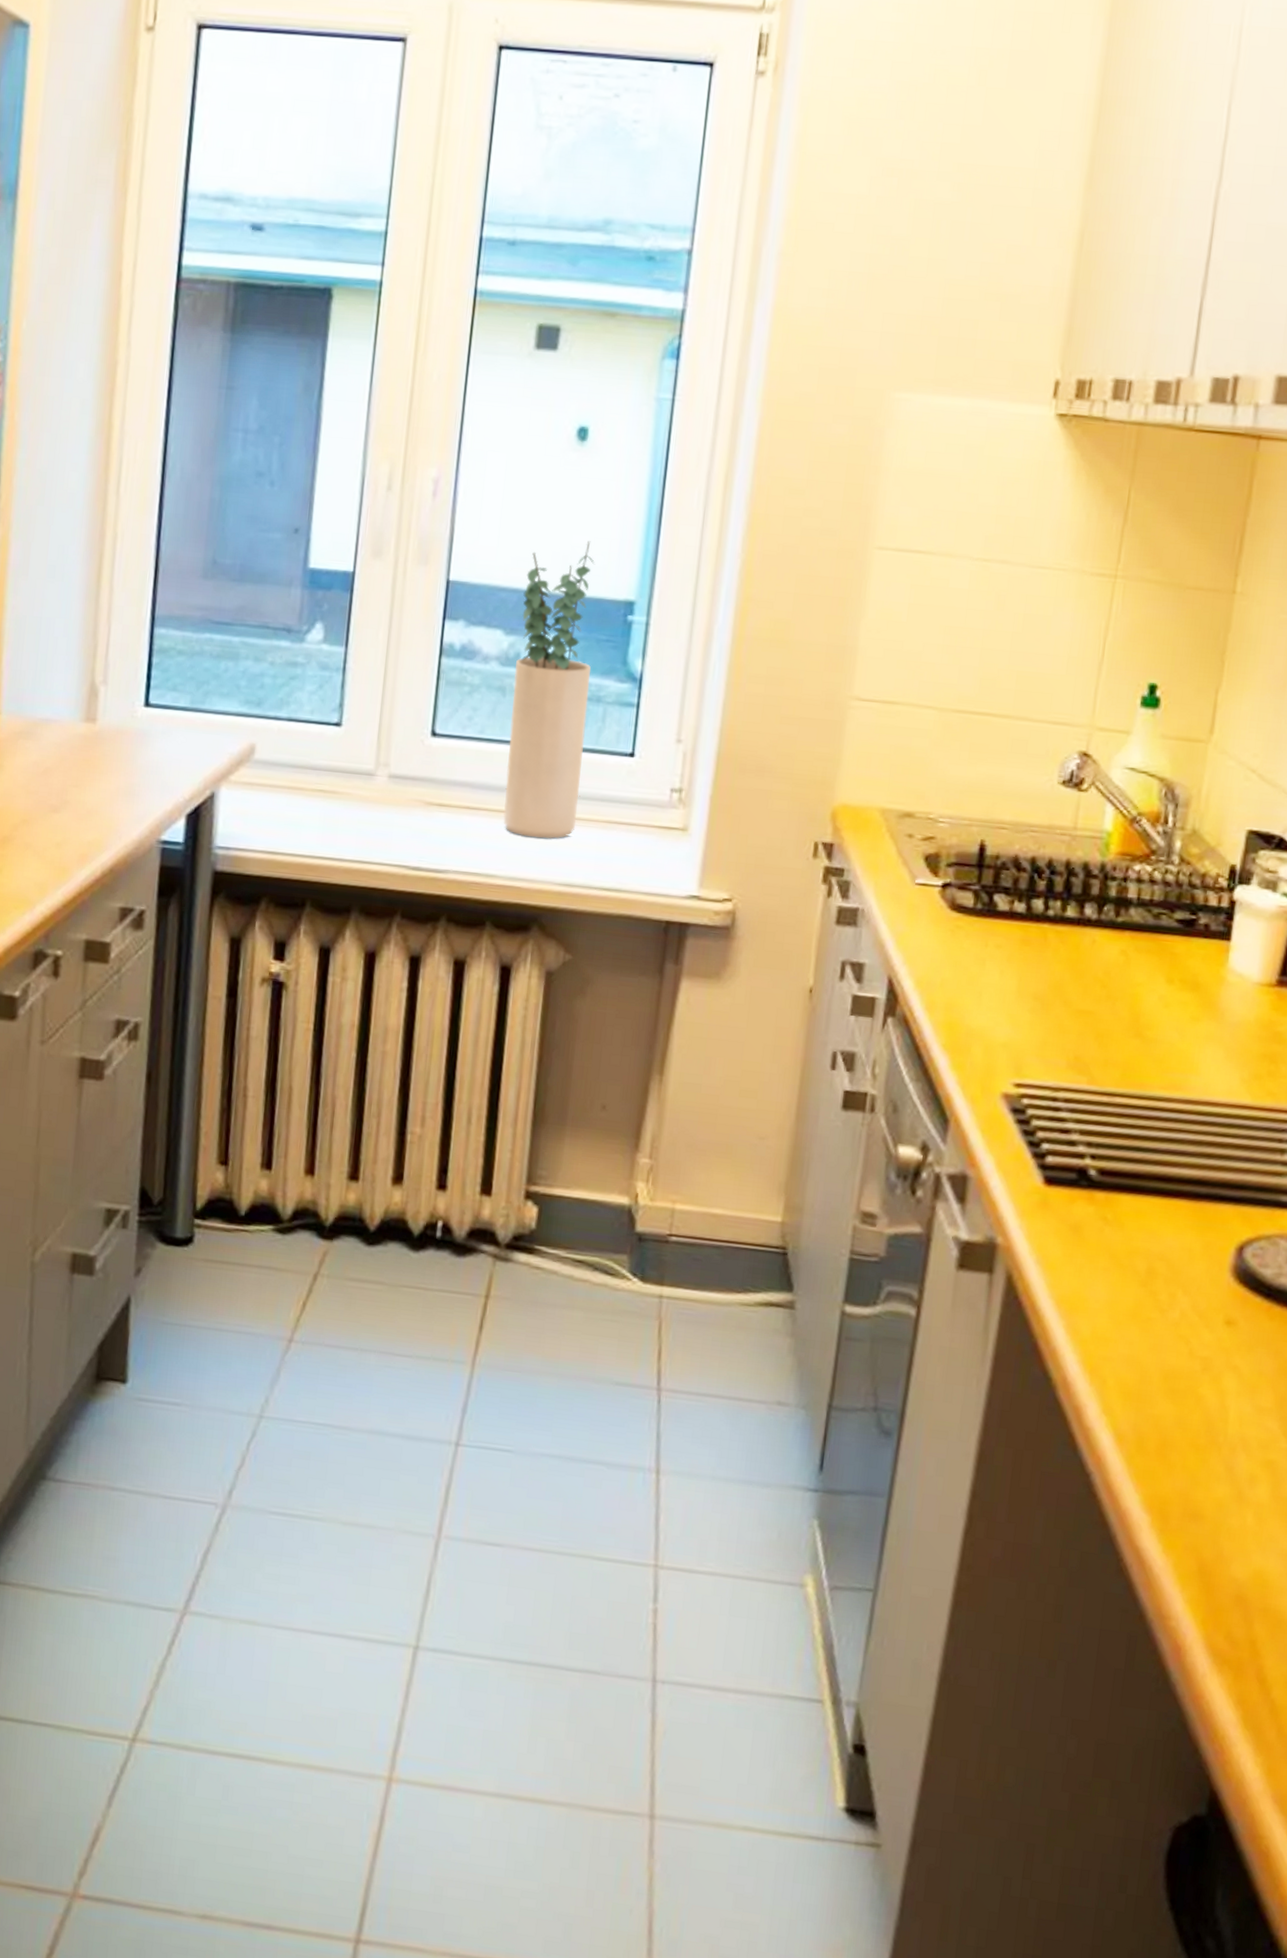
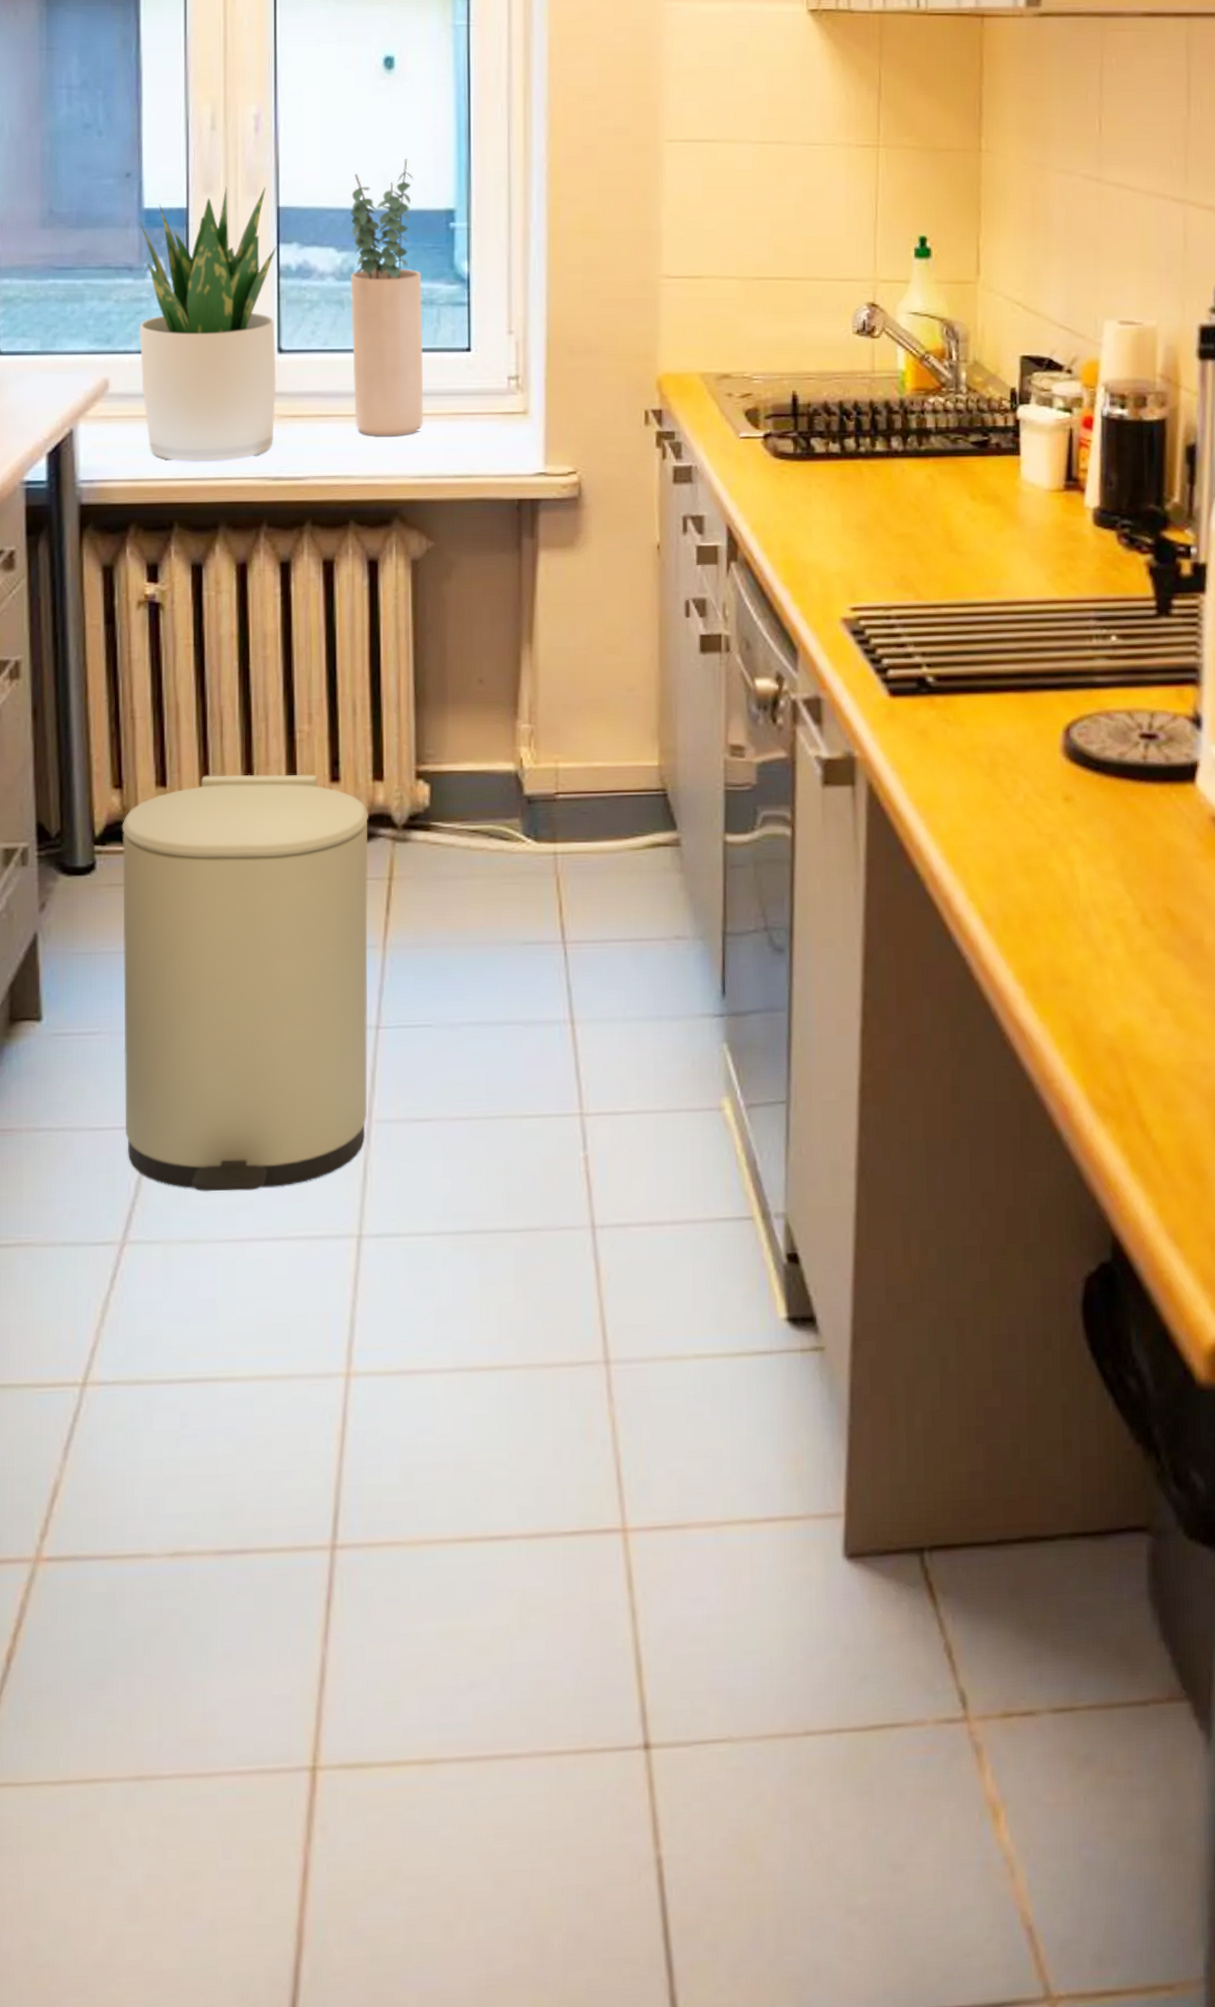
pedal bin: none [197,1164,473,1586] -> present [121,774,369,1192]
planter: none [288,553,443,844] -> present [139,186,277,463]

